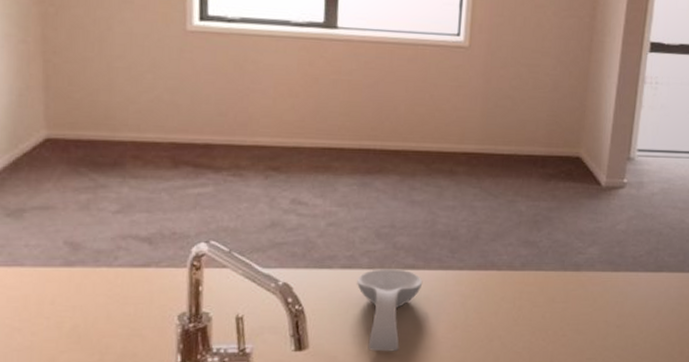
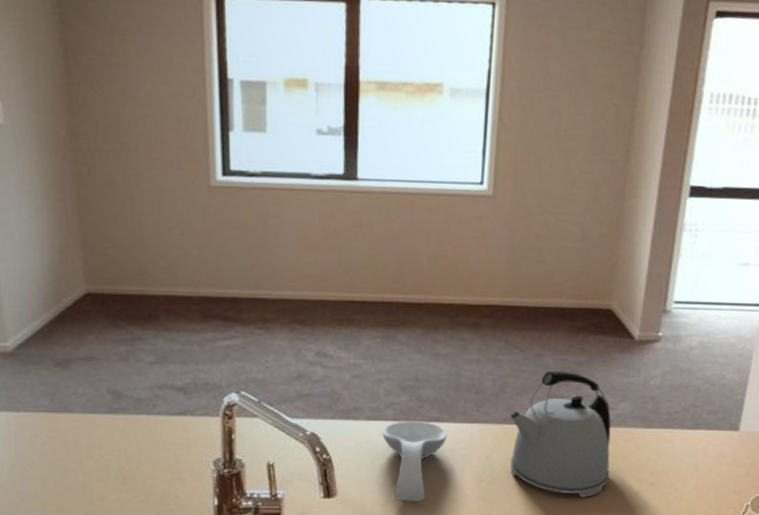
kettle: none [483,216,581,342] -> present [509,370,611,497]

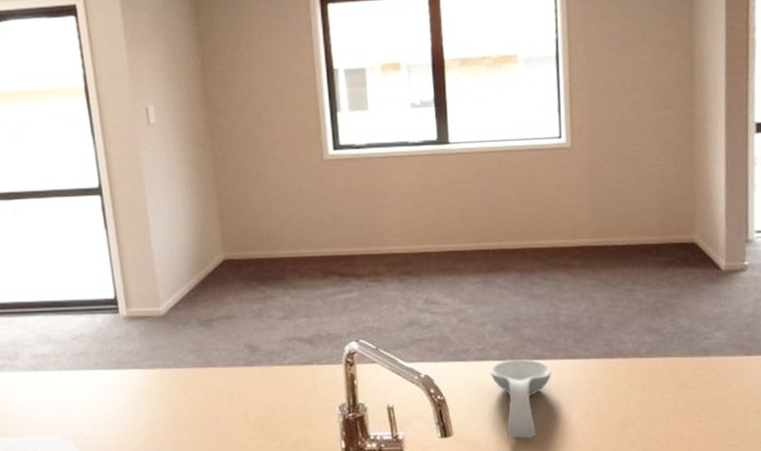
kettle: present [509,370,611,497] -> none [608,304,715,428]

